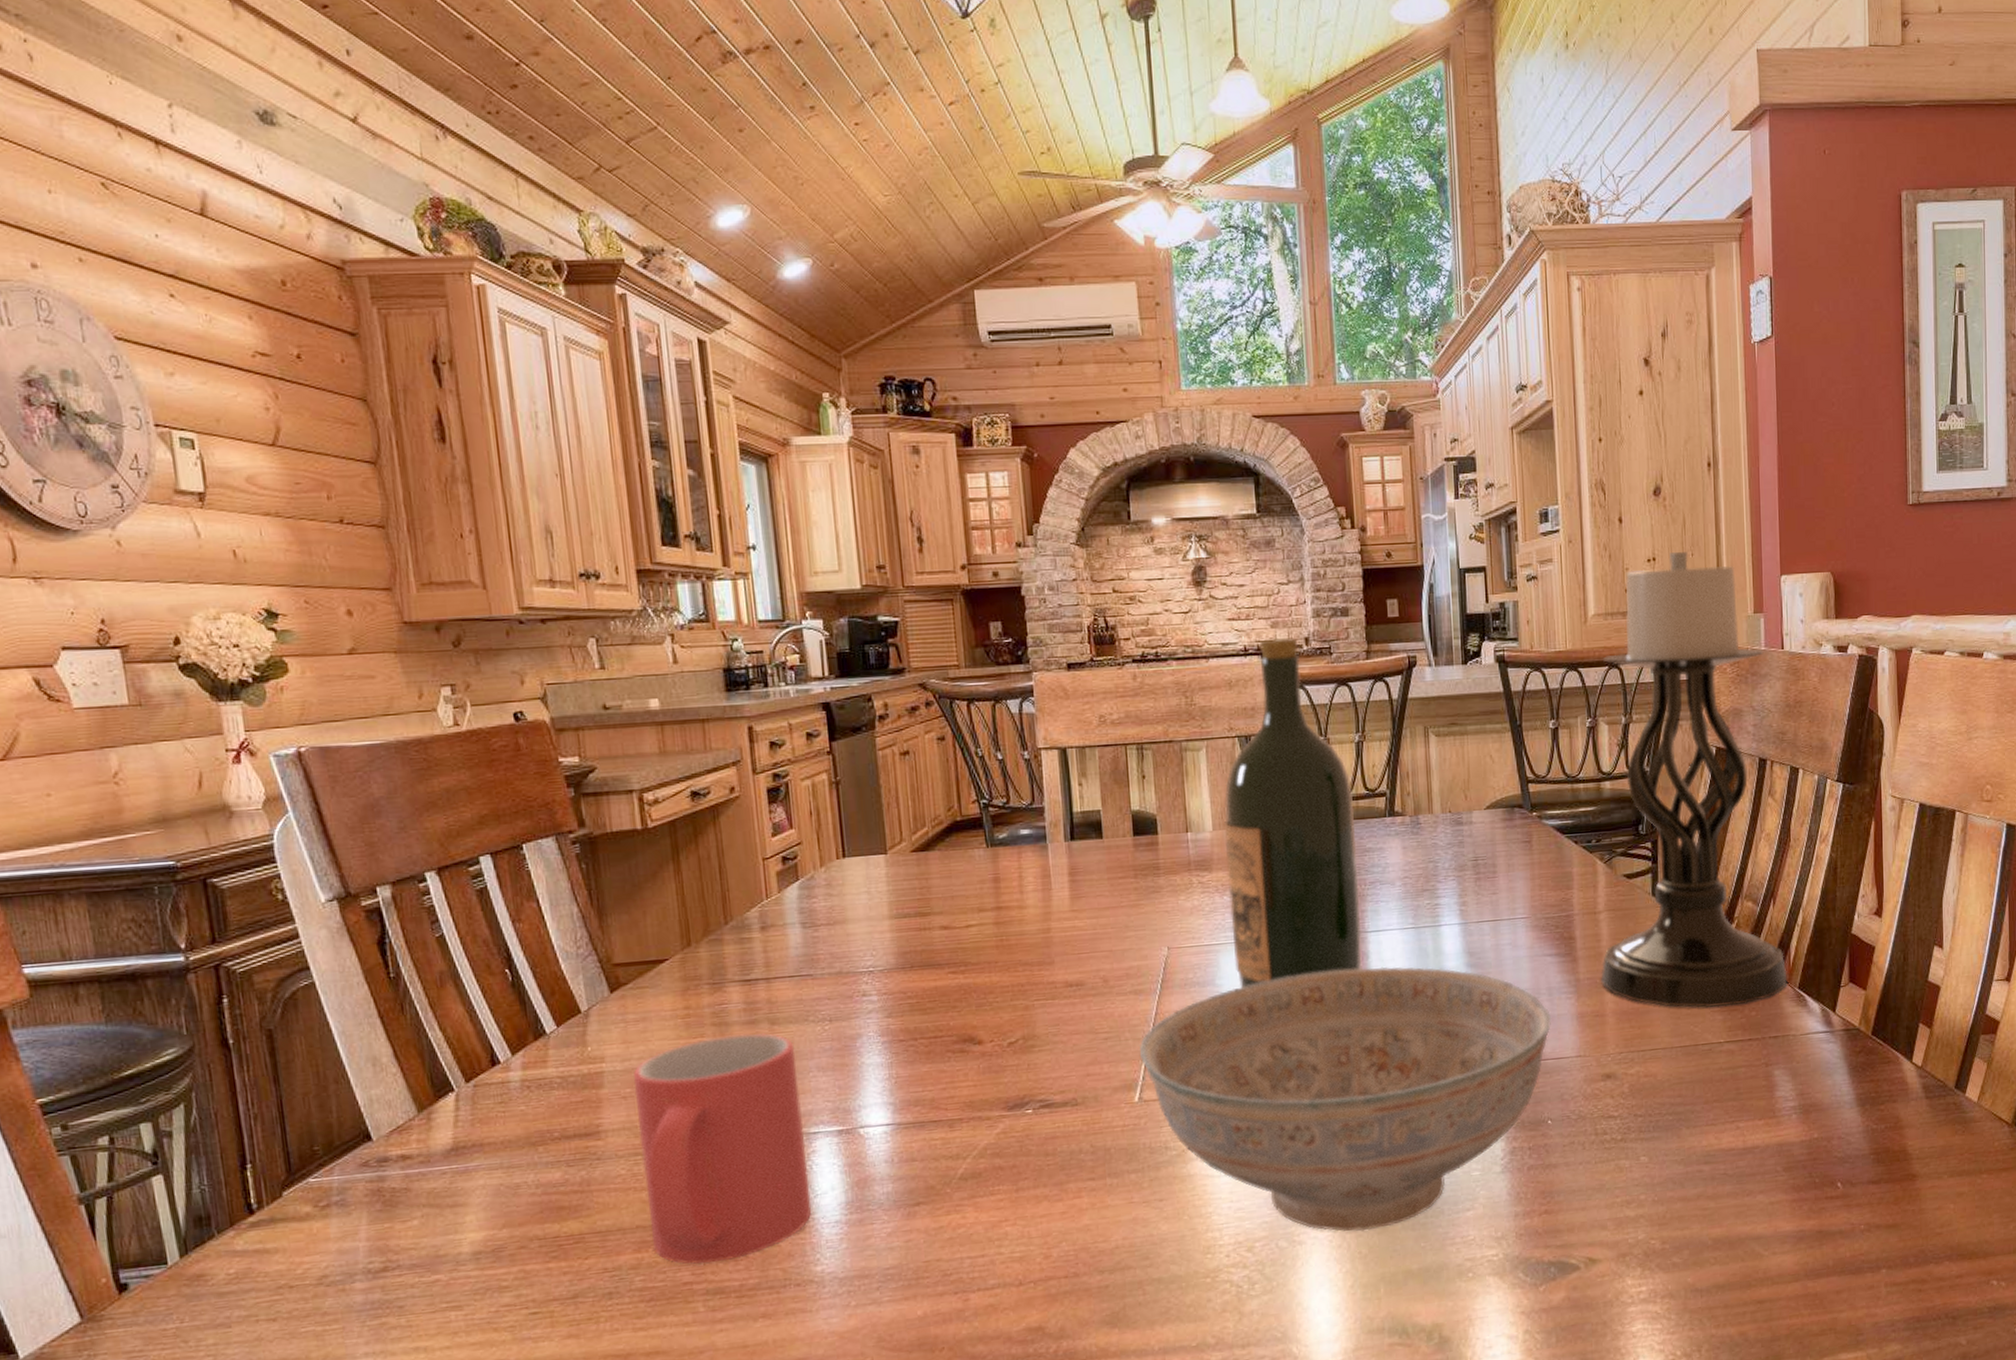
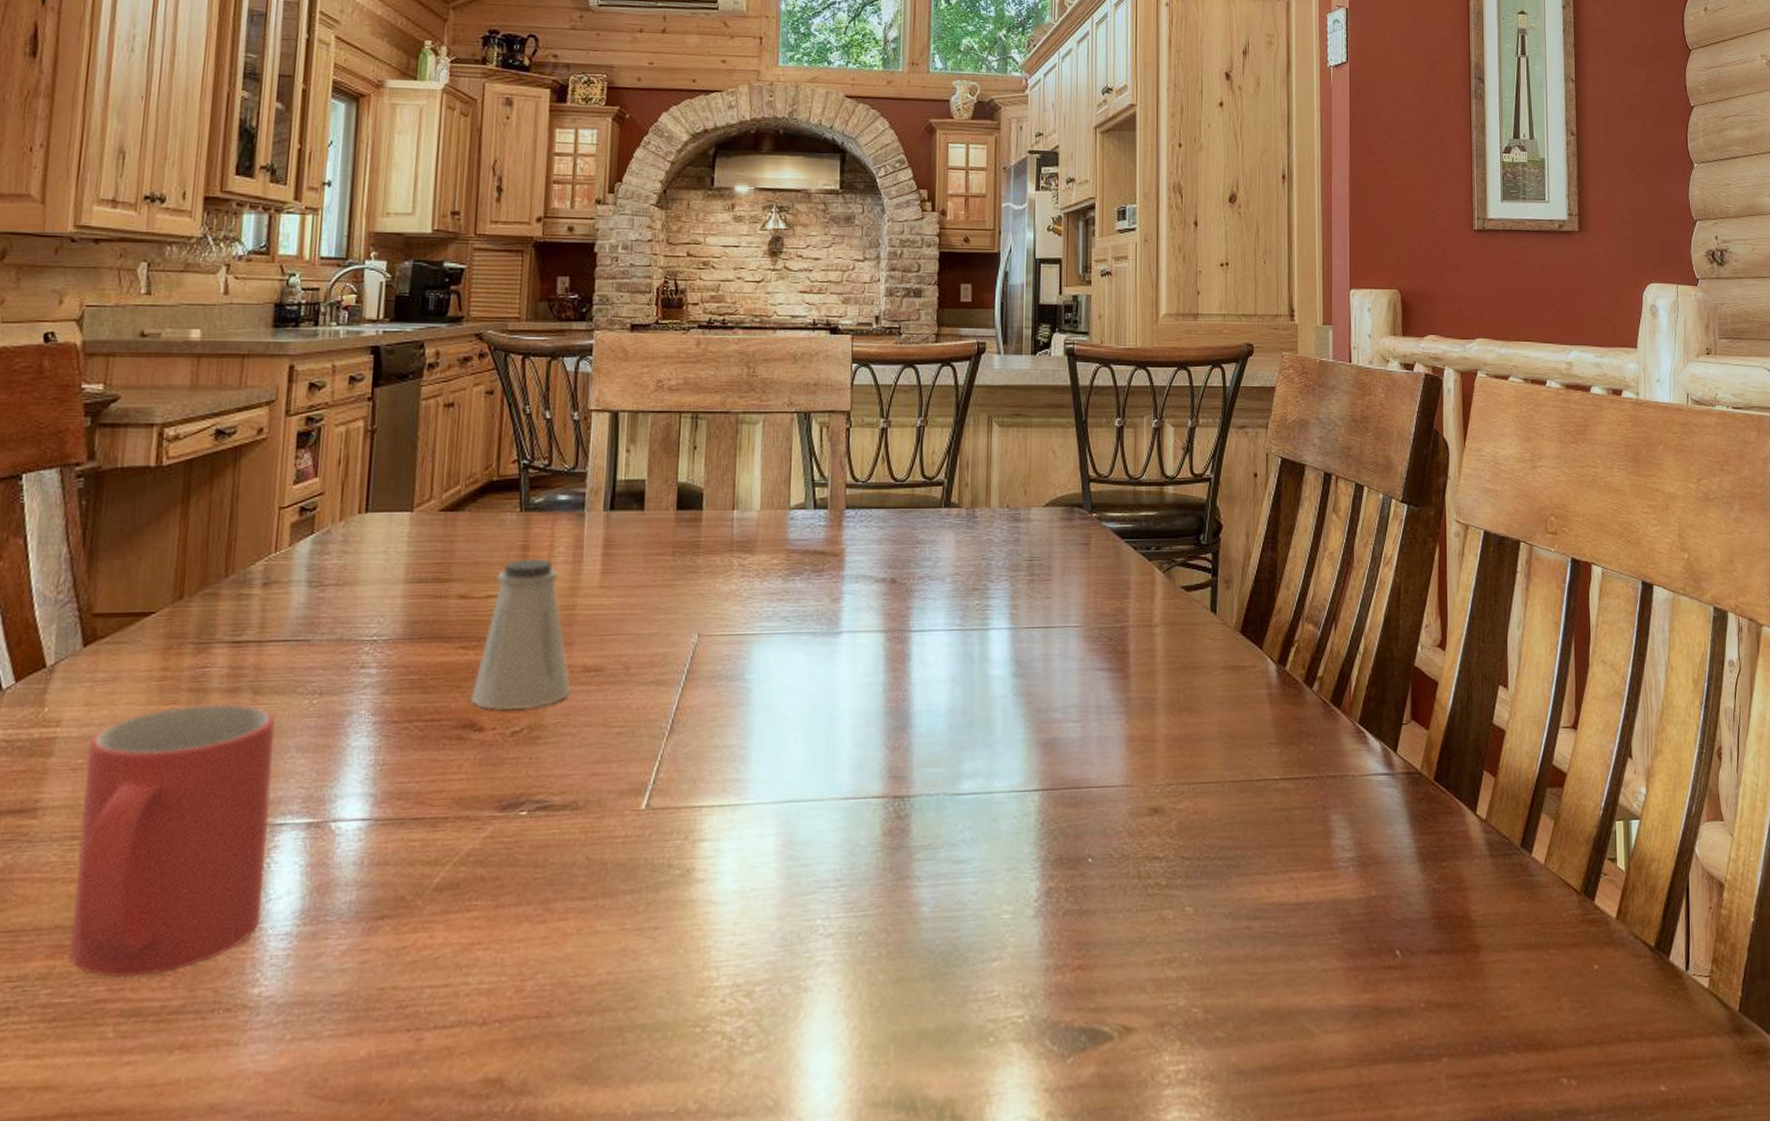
saltshaker: none [966,888,1057,1025] -> present [471,558,571,710]
decorative bowl: present [1139,966,1552,1232] -> none [653,670,1099,979]
wine bottle: present [1224,638,1362,988] -> none [768,314,909,685]
candle holder: present [1601,551,1788,1008] -> none [1153,258,1348,739]

